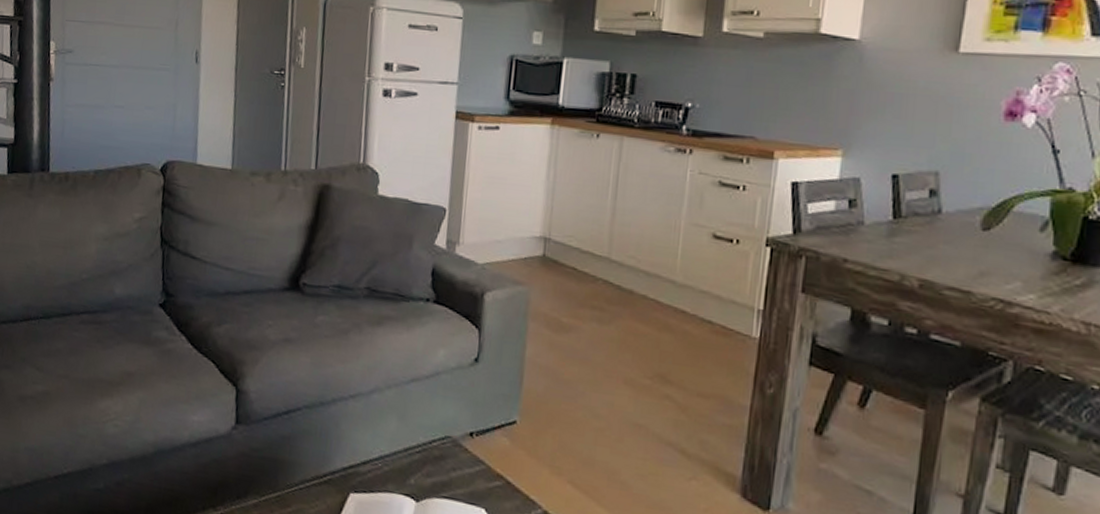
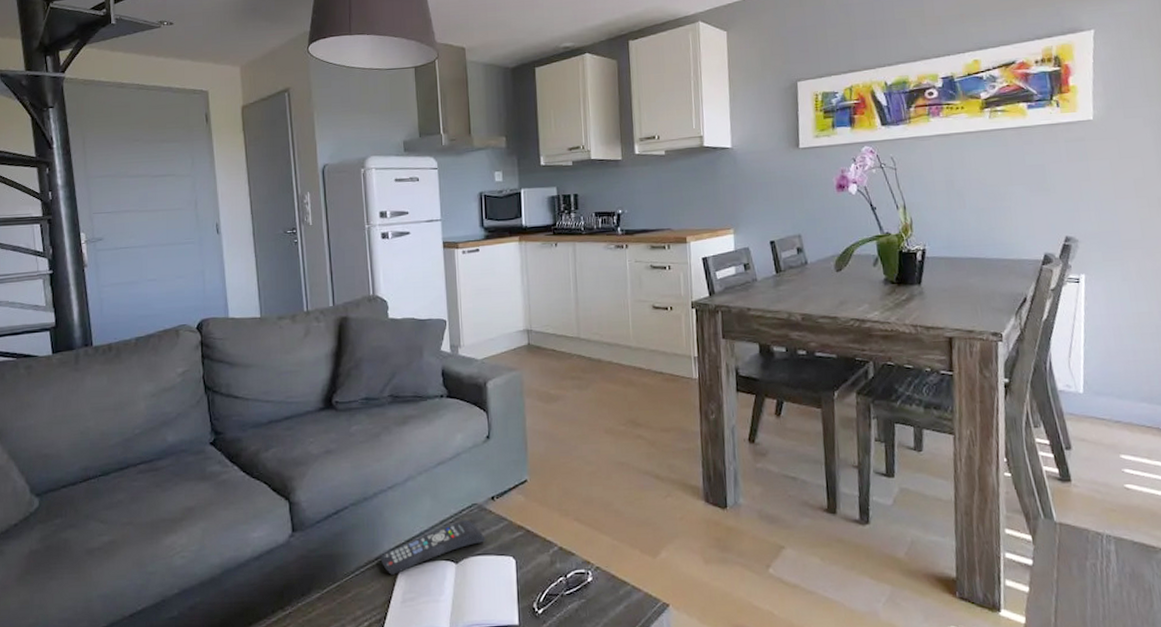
remote control: none [329,452,456,498] -> present [380,520,486,575]

